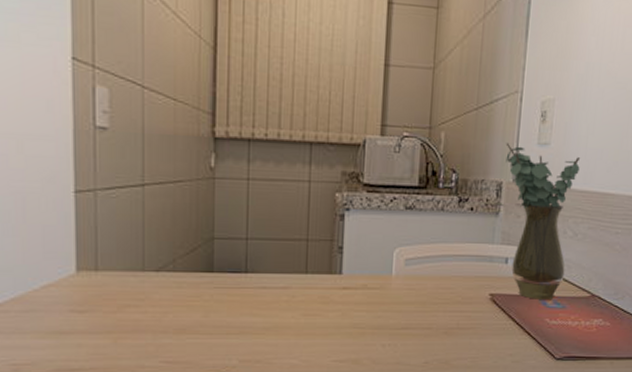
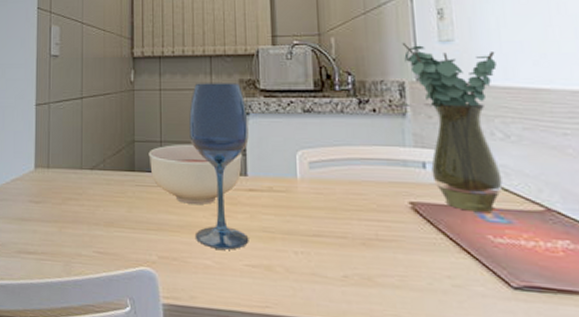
bowl: none [231,241,338,306] -> present [148,144,242,205]
wineglass: none [281,173,348,348] -> present [189,83,249,250]

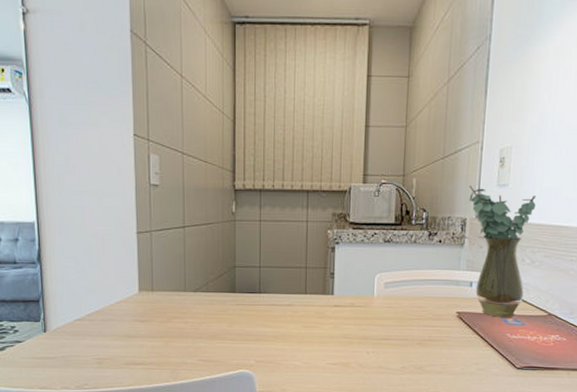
bowl: present [148,144,242,205] -> none [248,269,330,319]
wineglass: present [189,83,249,250] -> none [286,215,338,353]

